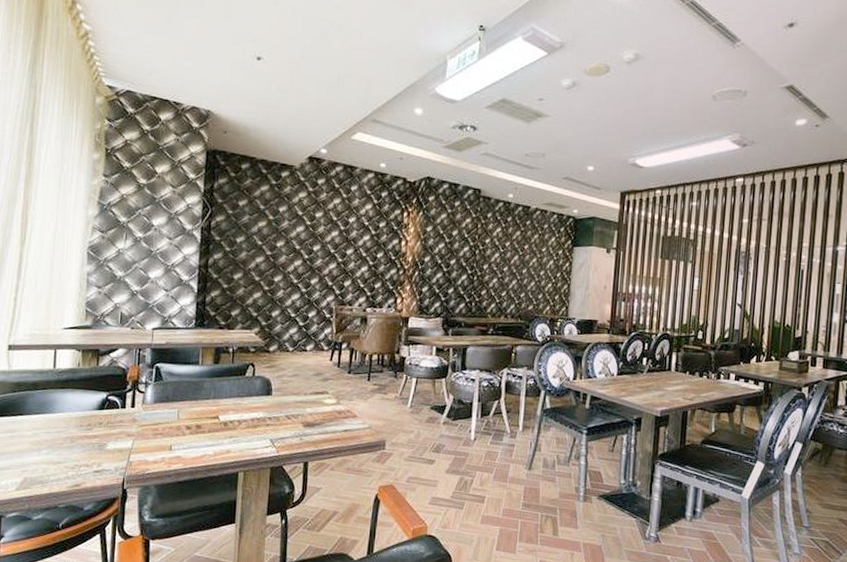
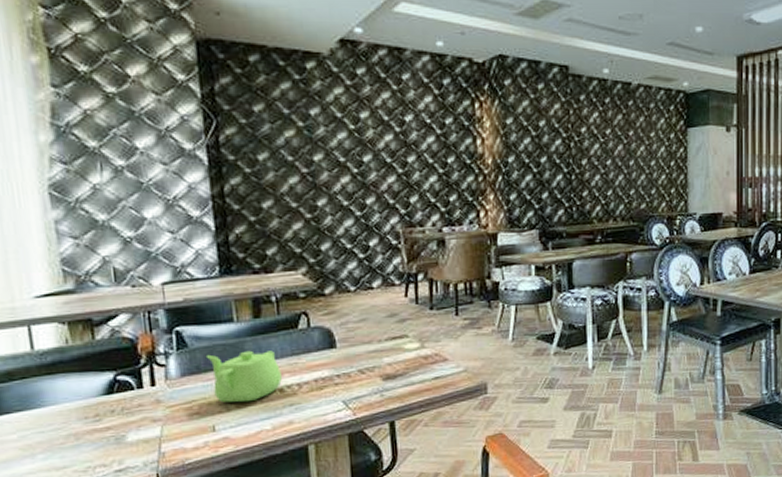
teapot: none [174,388,228,430] -> present [205,350,282,403]

